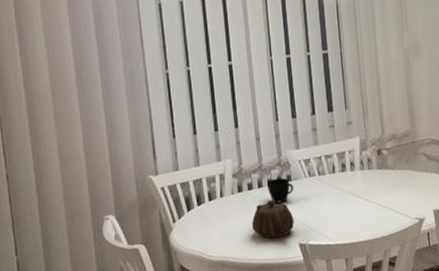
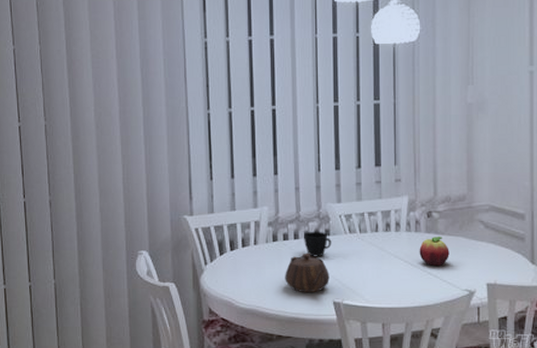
fruit: none [373,171,400,200] -> present [419,235,449,266]

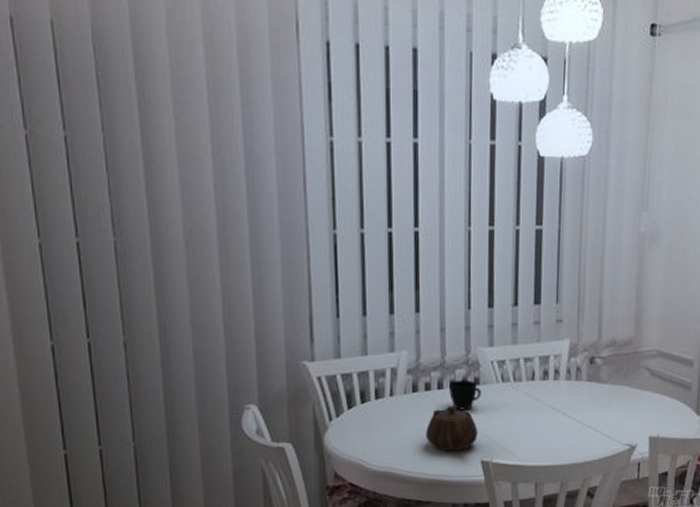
fruit: present [419,235,449,266] -> none [579,384,612,418]

